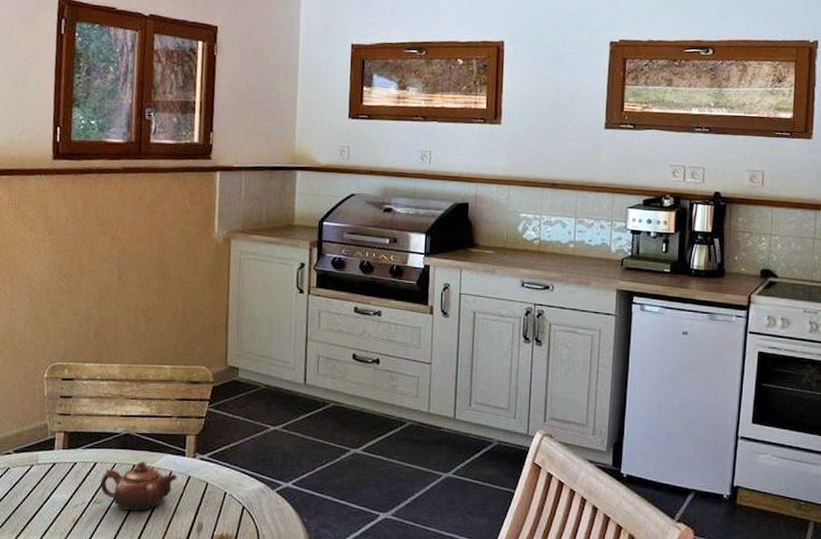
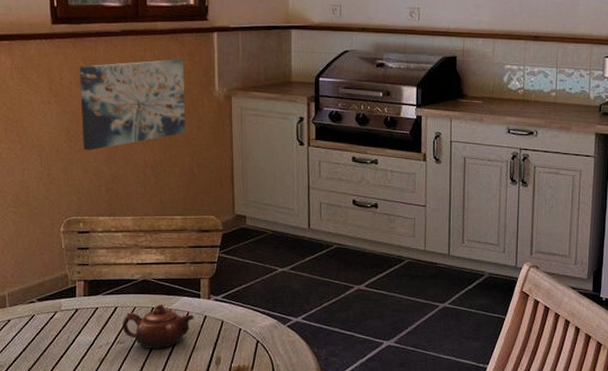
wall art: none [74,198,185,292] -> present [79,59,185,151]

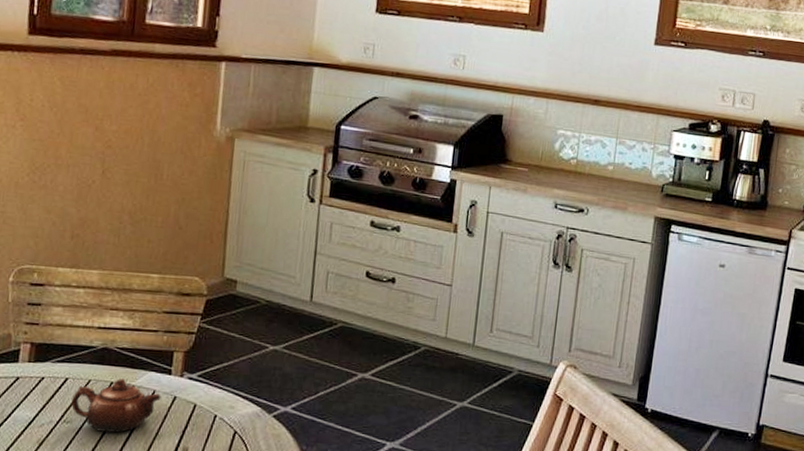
wall art: present [79,59,185,151] -> none [48,86,183,188]

